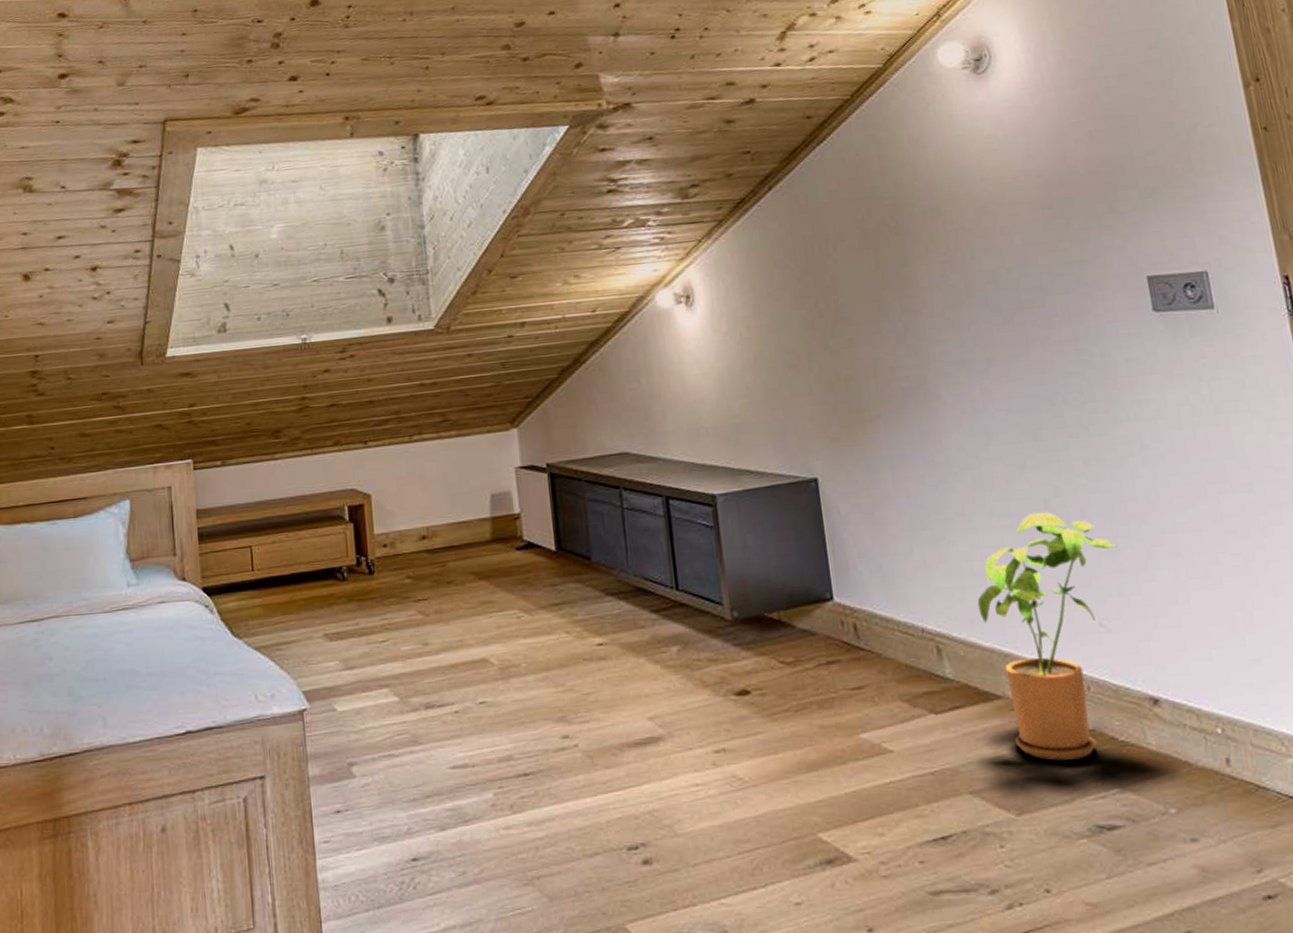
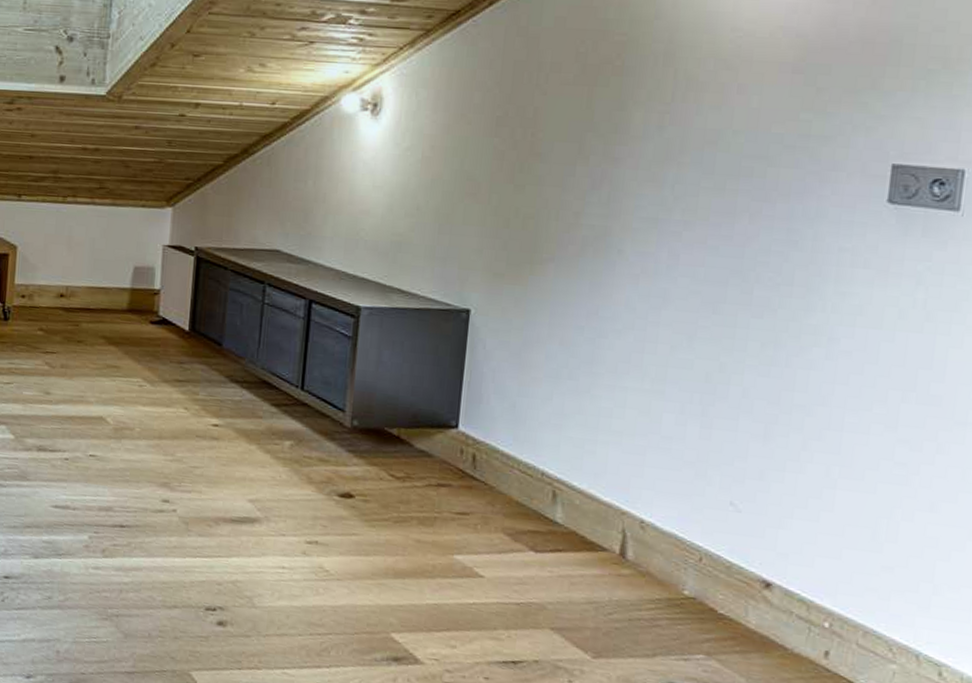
house plant: present [977,512,1117,761] -> none [606,383,772,622]

